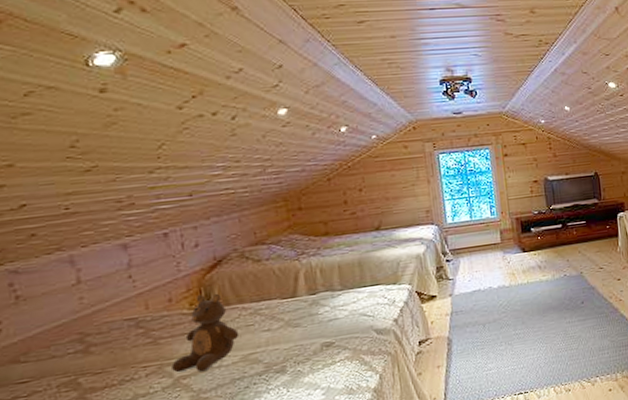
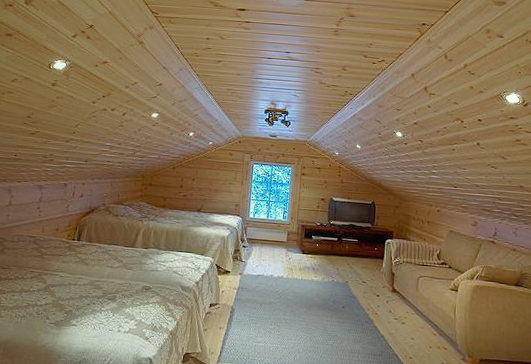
teddy bear: present [171,293,240,373] -> none [47,230,93,285]

